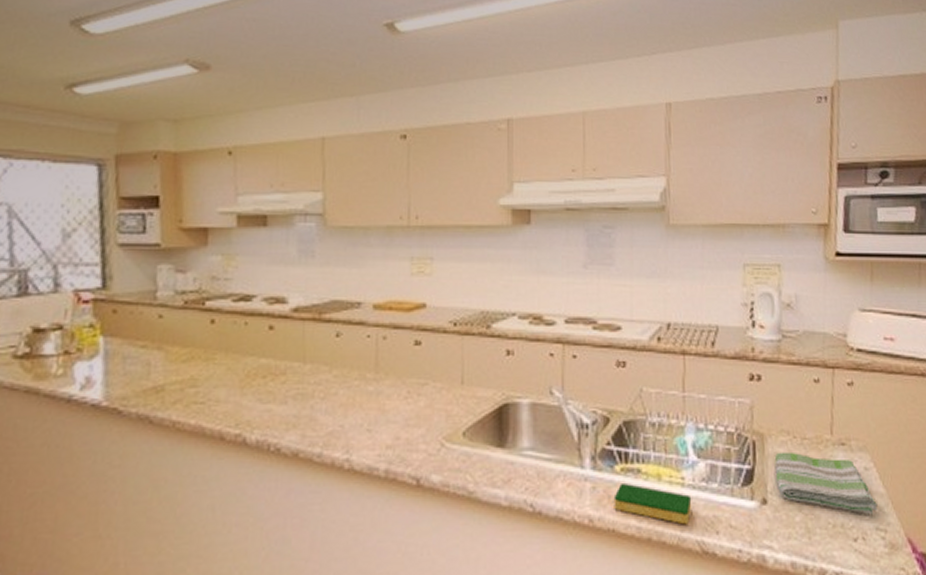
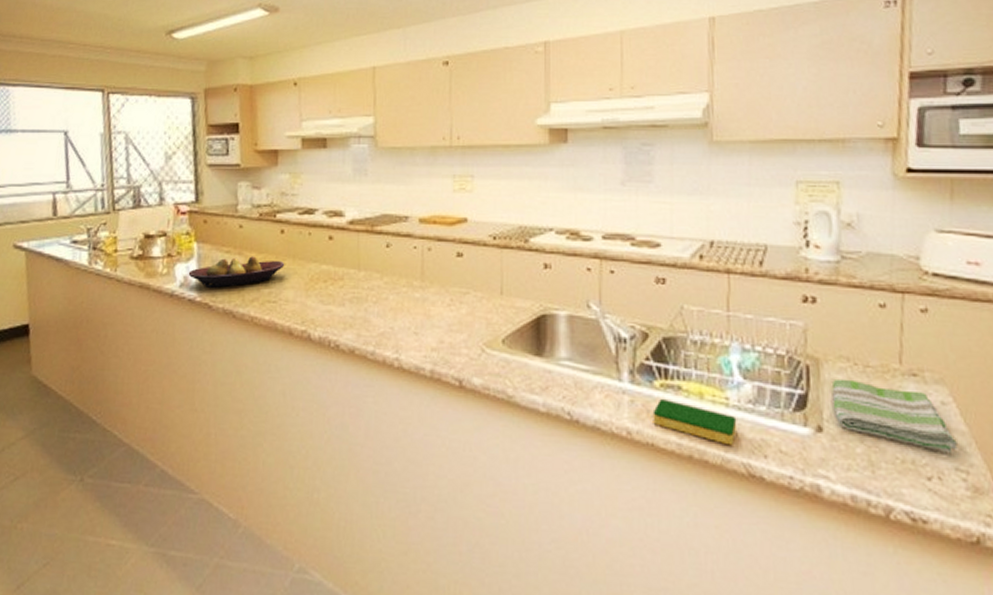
fruit bowl: none [91,351,216,390] -> present [188,256,285,288]

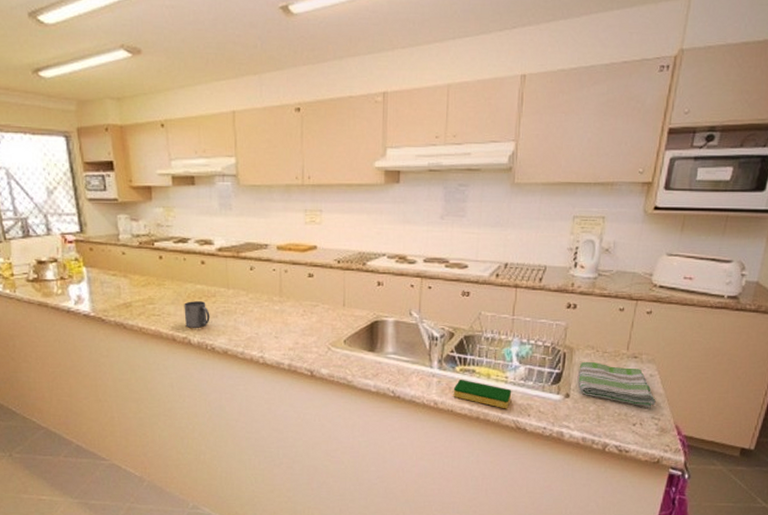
fruit bowl: present [188,256,285,288] -> none [81,278,165,305]
mug: none [305,285,336,319] -> present [184,301,210,328]

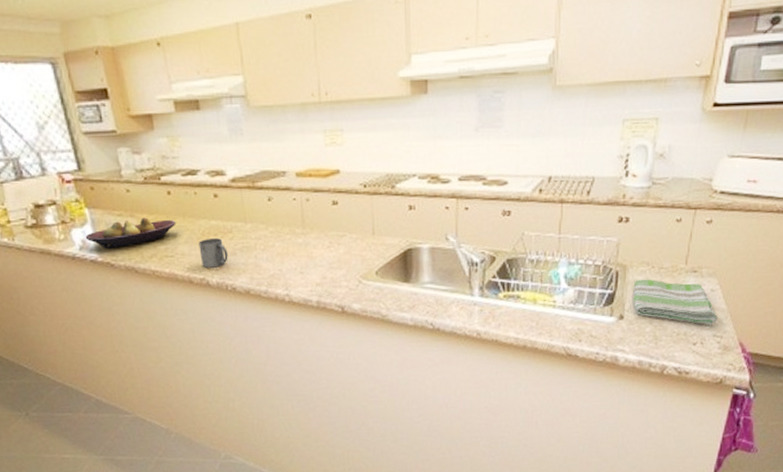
fruit bowl: none [81,278,165,305] -> present [85,217,177,249]
dish sponge: present [453,380,512,409] -> none [497,307,561,336]

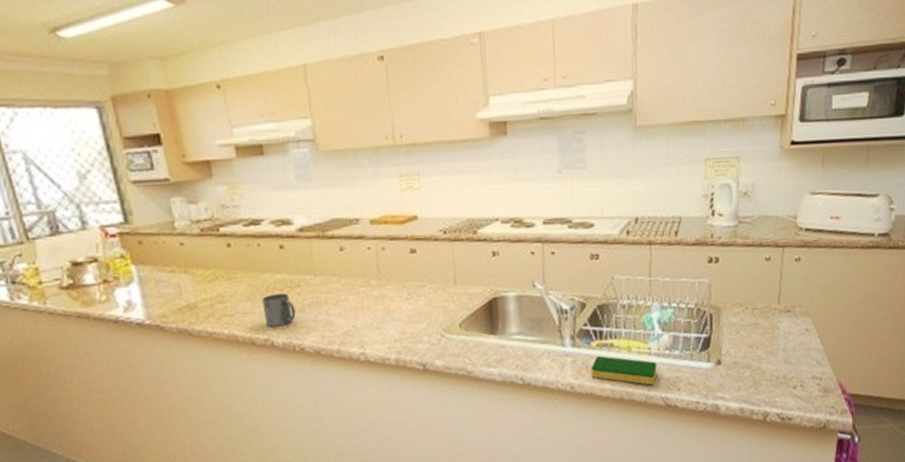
fruit bowl: present [85,217,177,249] -> none [131,273,237,310]
dish sponge: none [497,307,561,336] -> present [591,356,657,386]
dish towel: present [633,279,718,326] -> none [728,320,815,367]

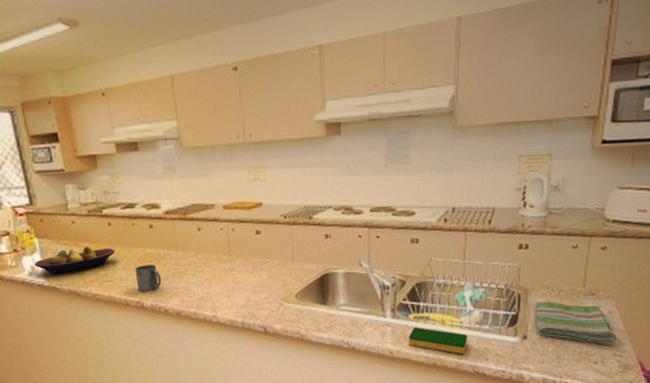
fruit bowl: none [131,273,237,310] -> present [34,246,116,274]
dish towel: none [728,320,815,367] -> present [535,301,617,345]

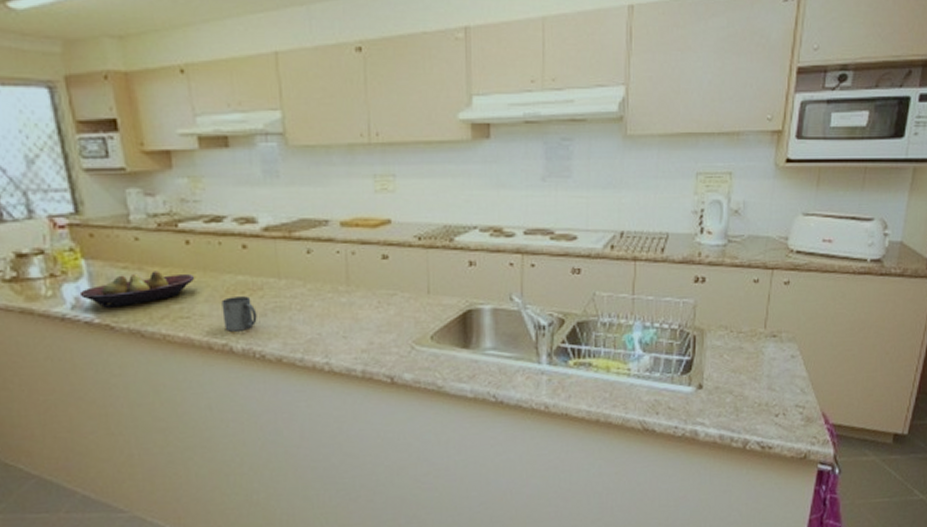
dish sponge: present [408,327,468,355] -> none [567,375,636,408]
dish towel: present [535,301,617,345] -> none [712,344,799,395]

